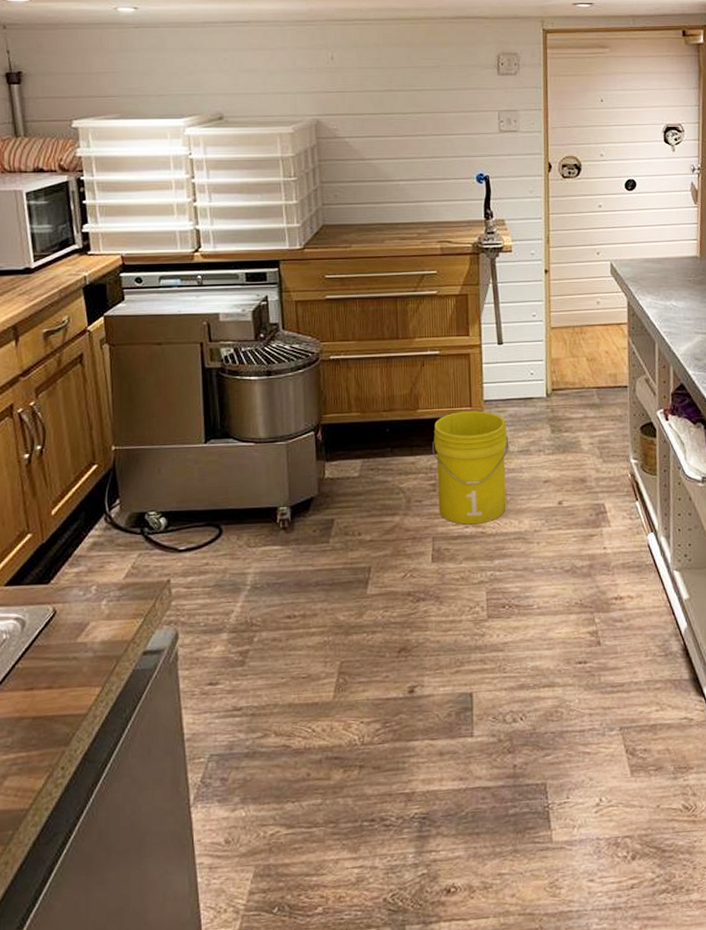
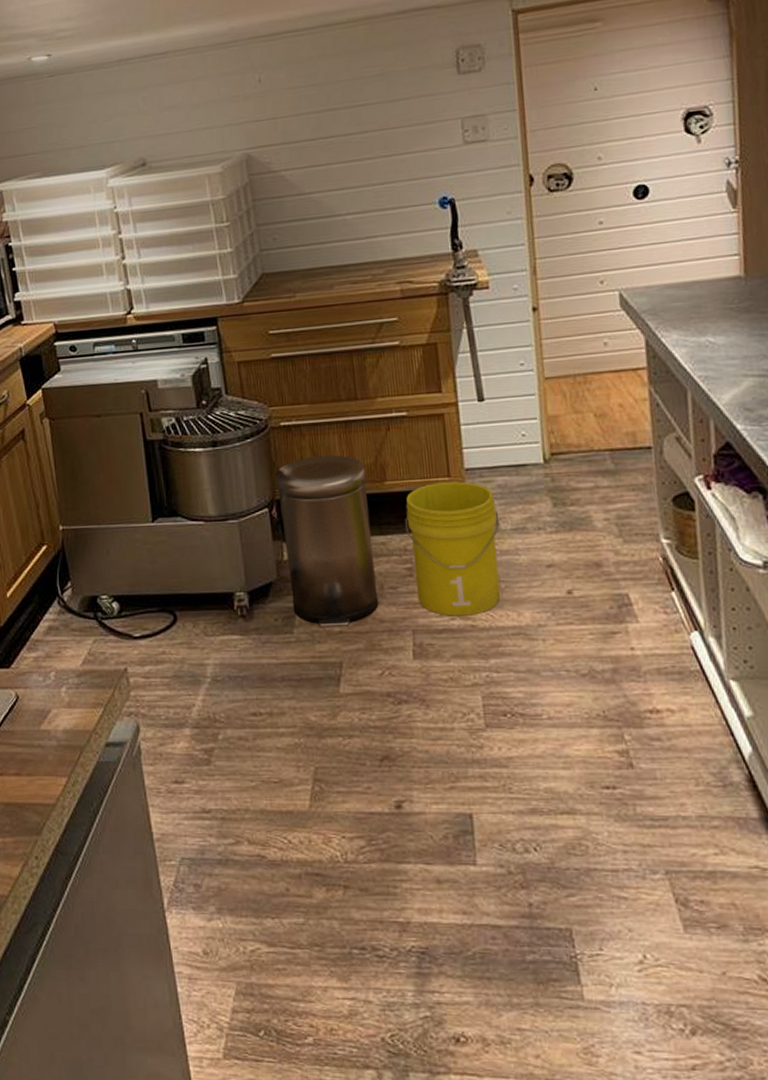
pedal bin: none [322,386,406,538] -> present [275,455,379,628]

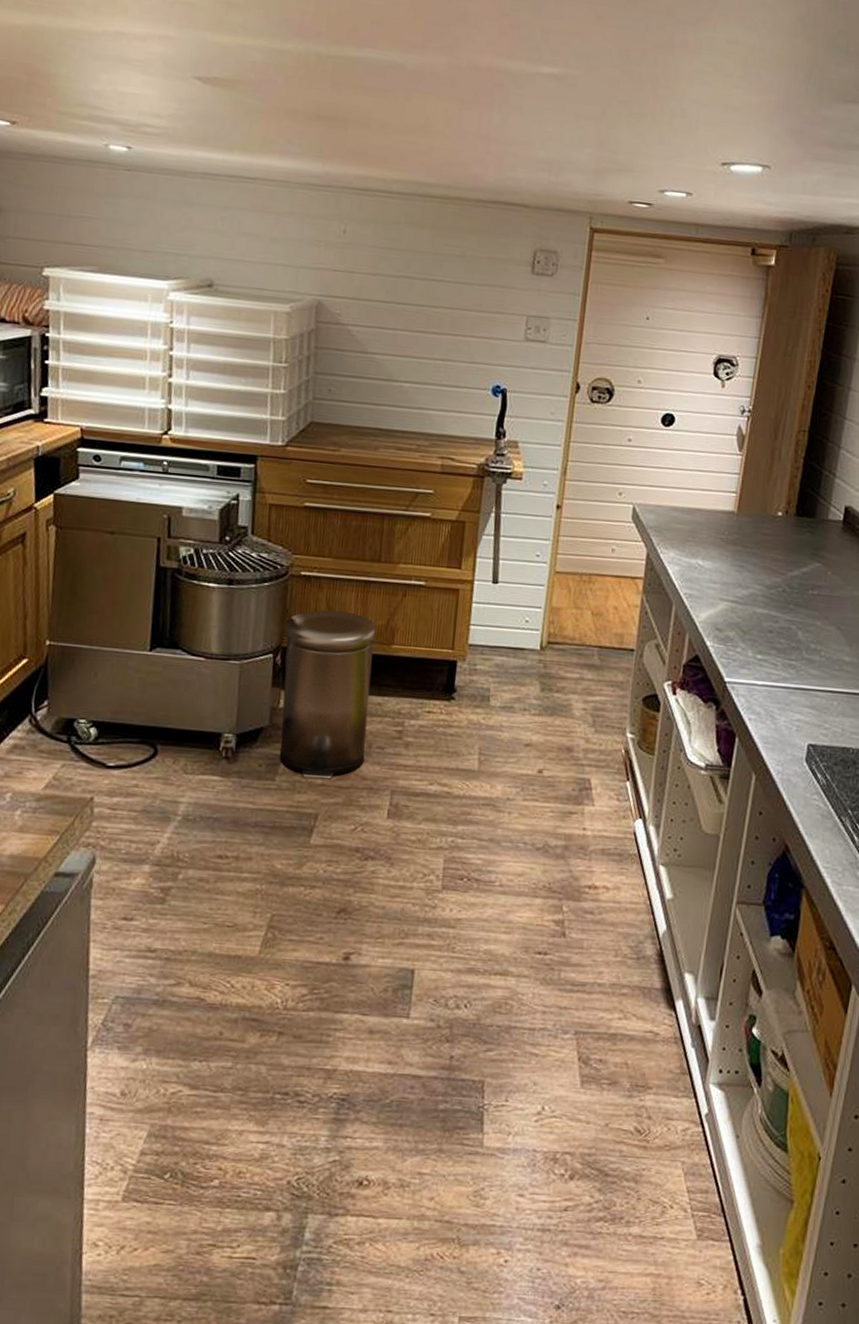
bucket: present [405,481,501,616] -> none [402,653,490,783]

